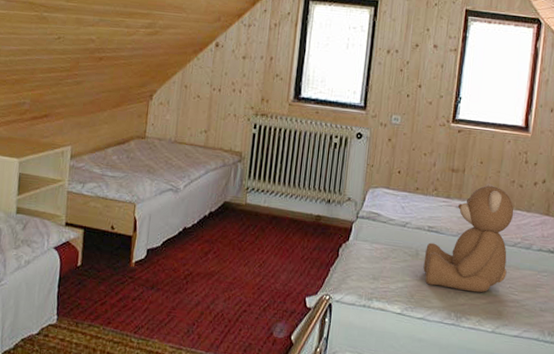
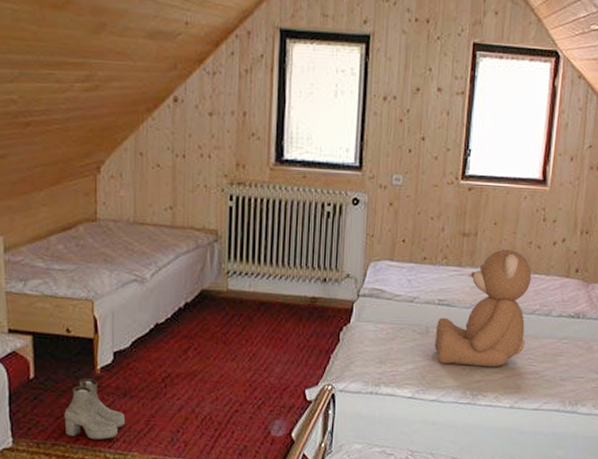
boots: none [100,269,151,326] -> present [64,378,126,440]

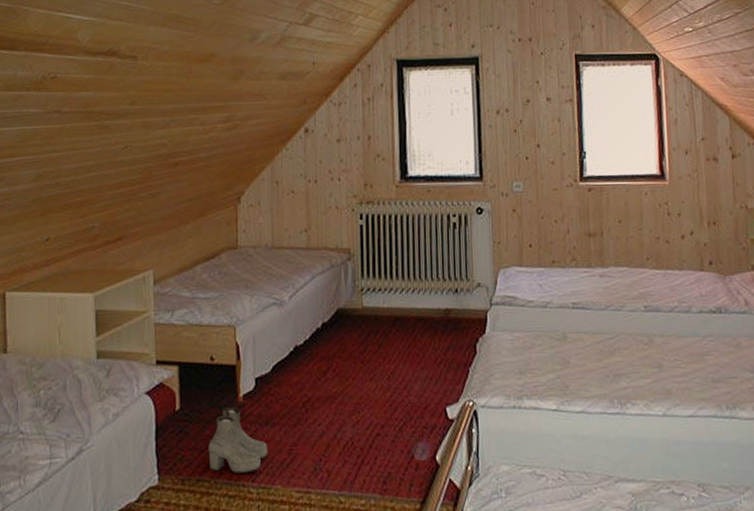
teddy bear: present [434,246,532,367] -> none [573,244,668,372]

